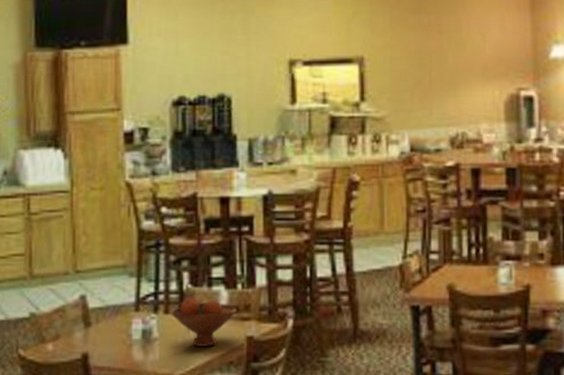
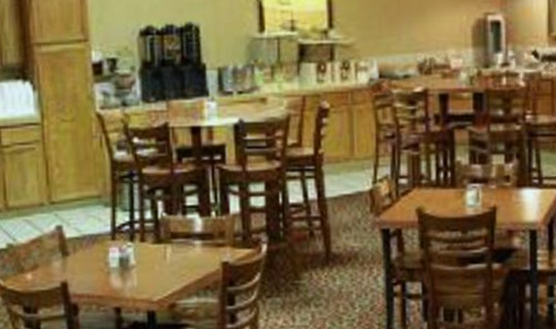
fruit bowl: present [171,297,236,346] -> none [147,225,211,273]

